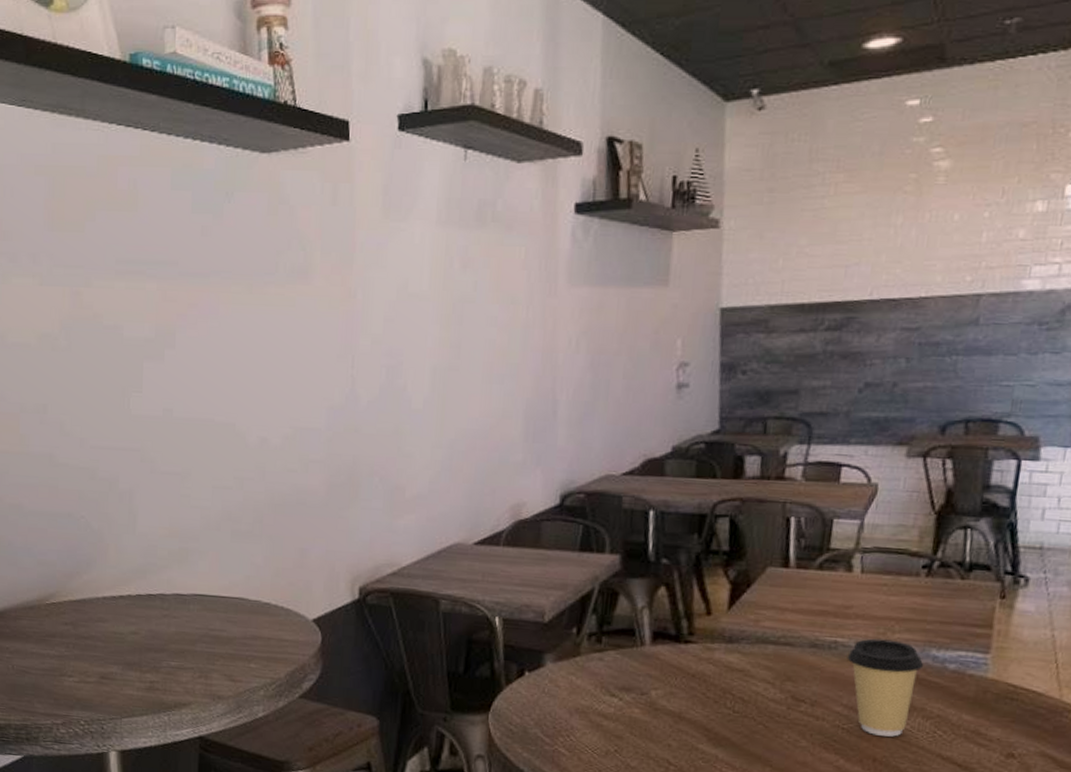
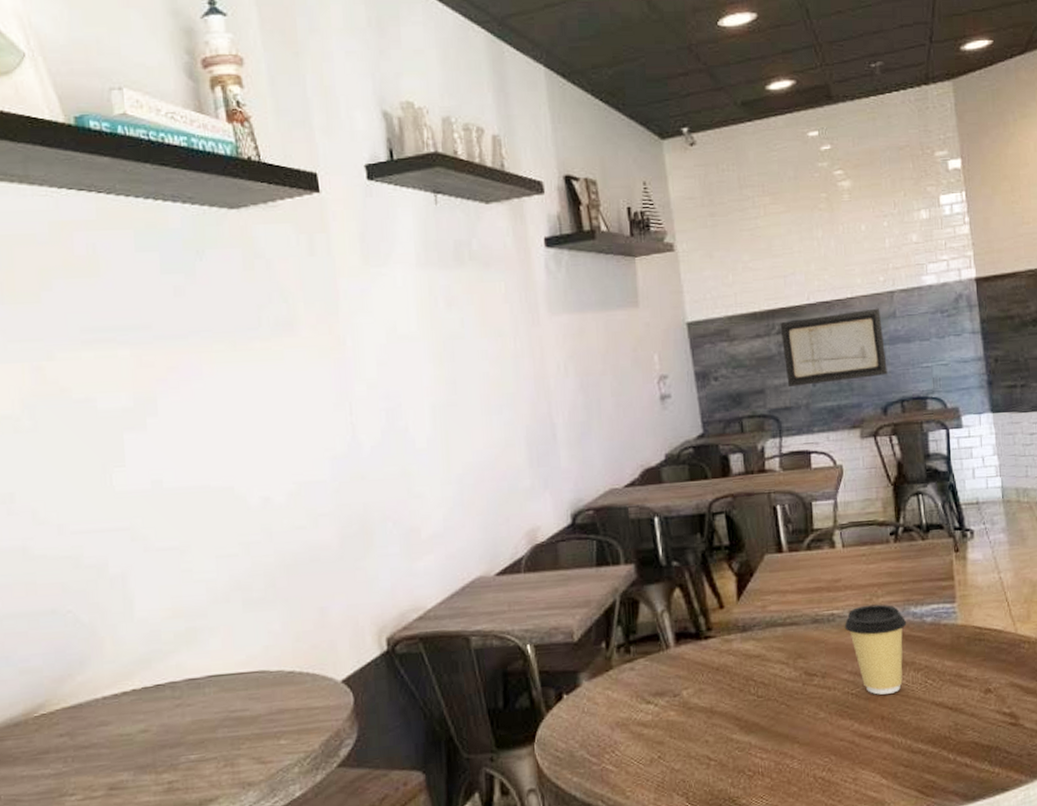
wall art: none [828,312,960,391] -> present [780,308,887,386]

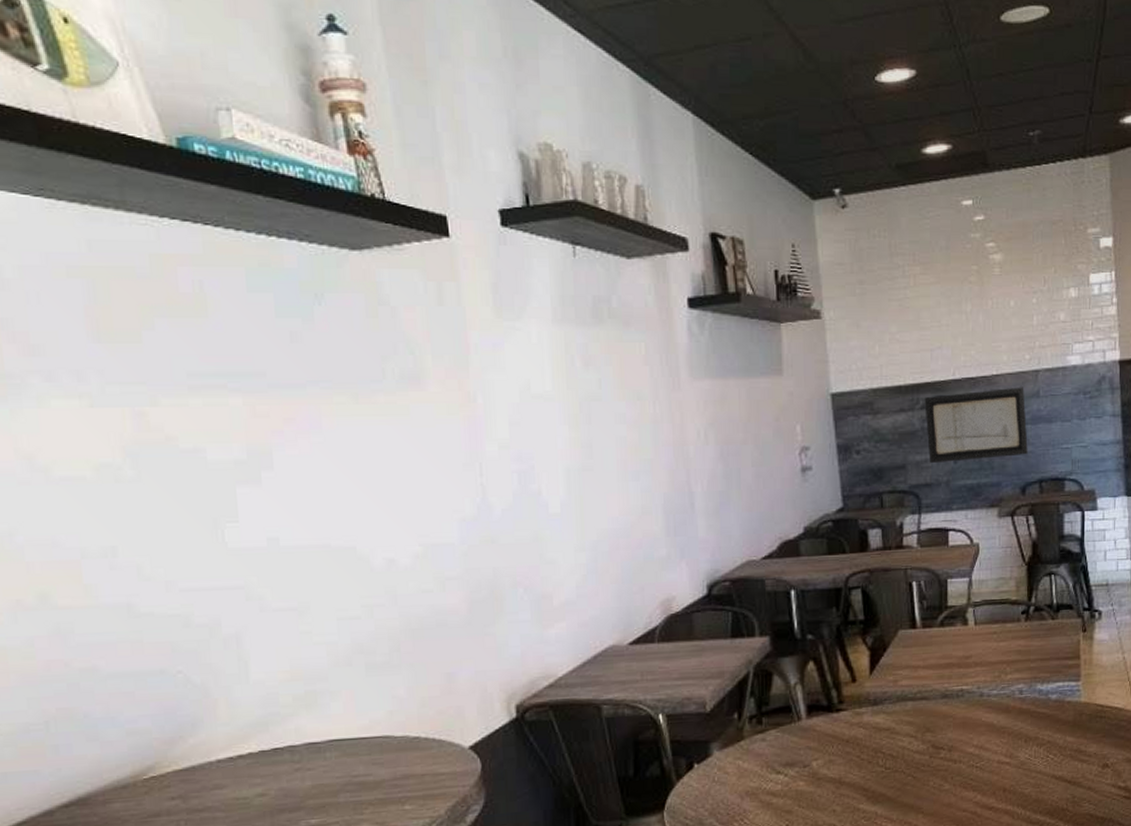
coffee cup: present [844,604,907,695] -> none [972,681,1033,768]

